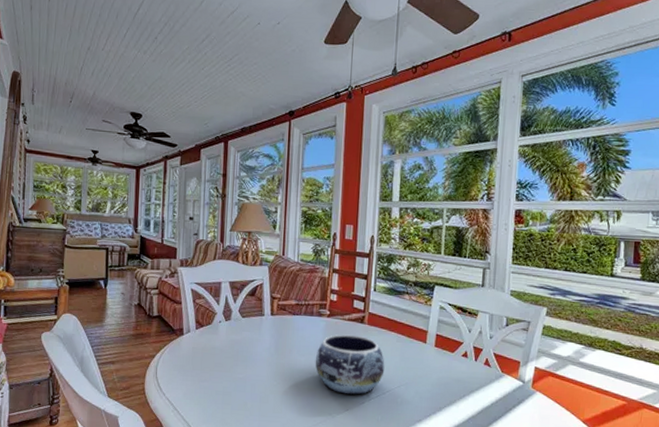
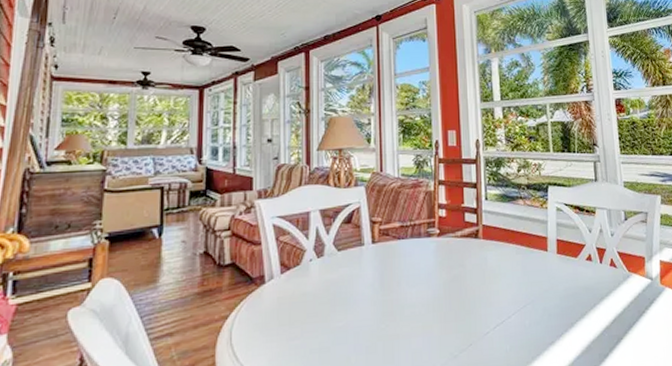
decorative bowl: present [315,334,385,395] -> none [428,253,507,326]

